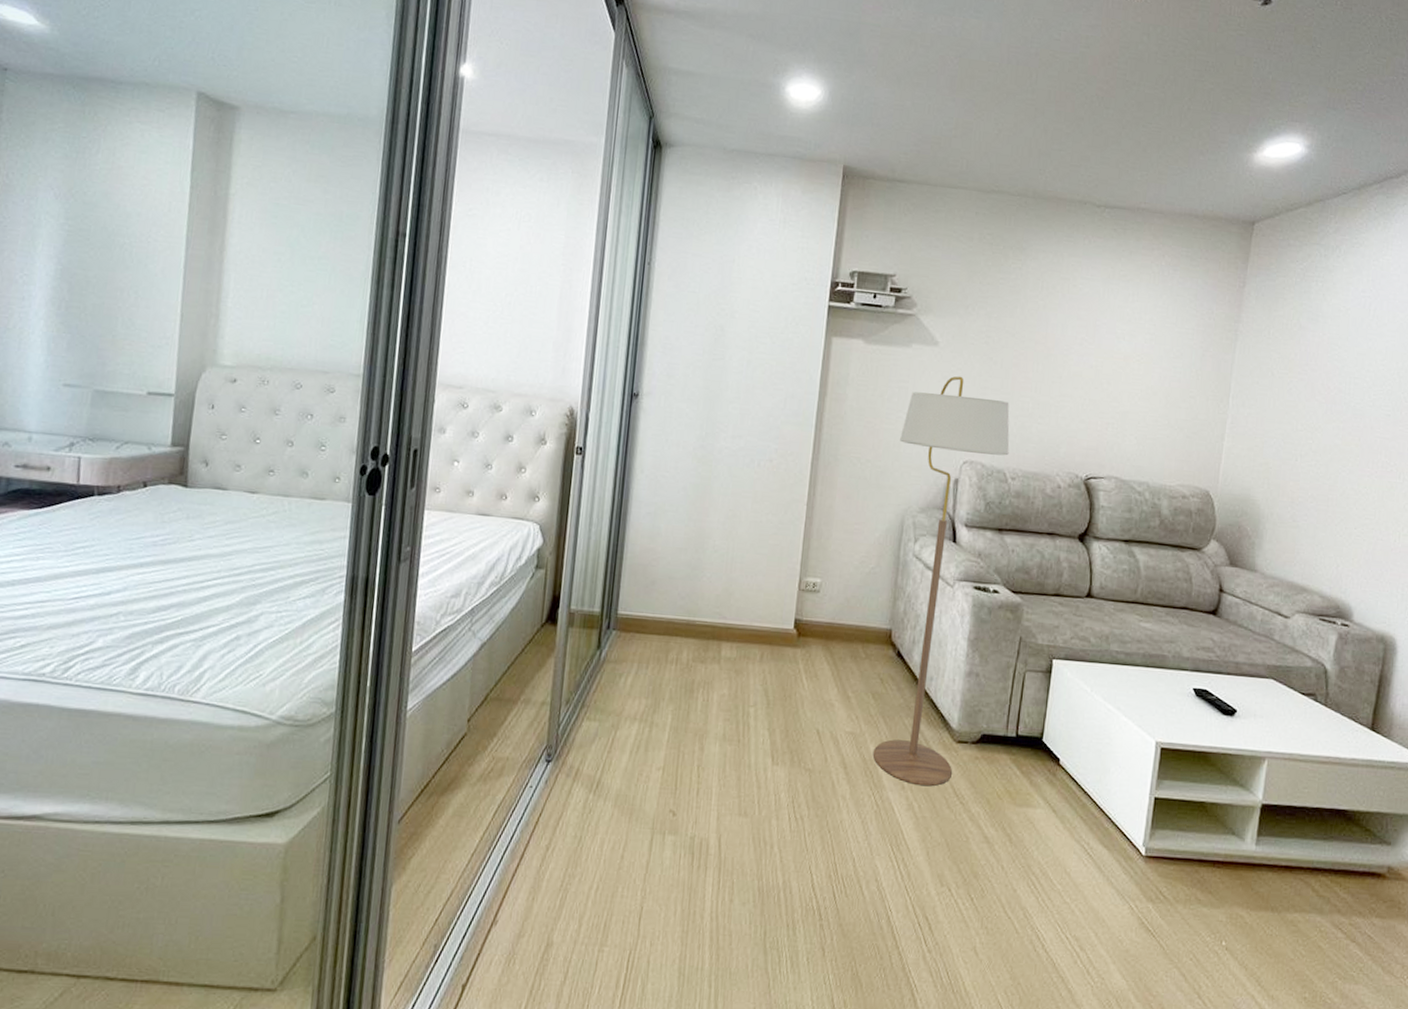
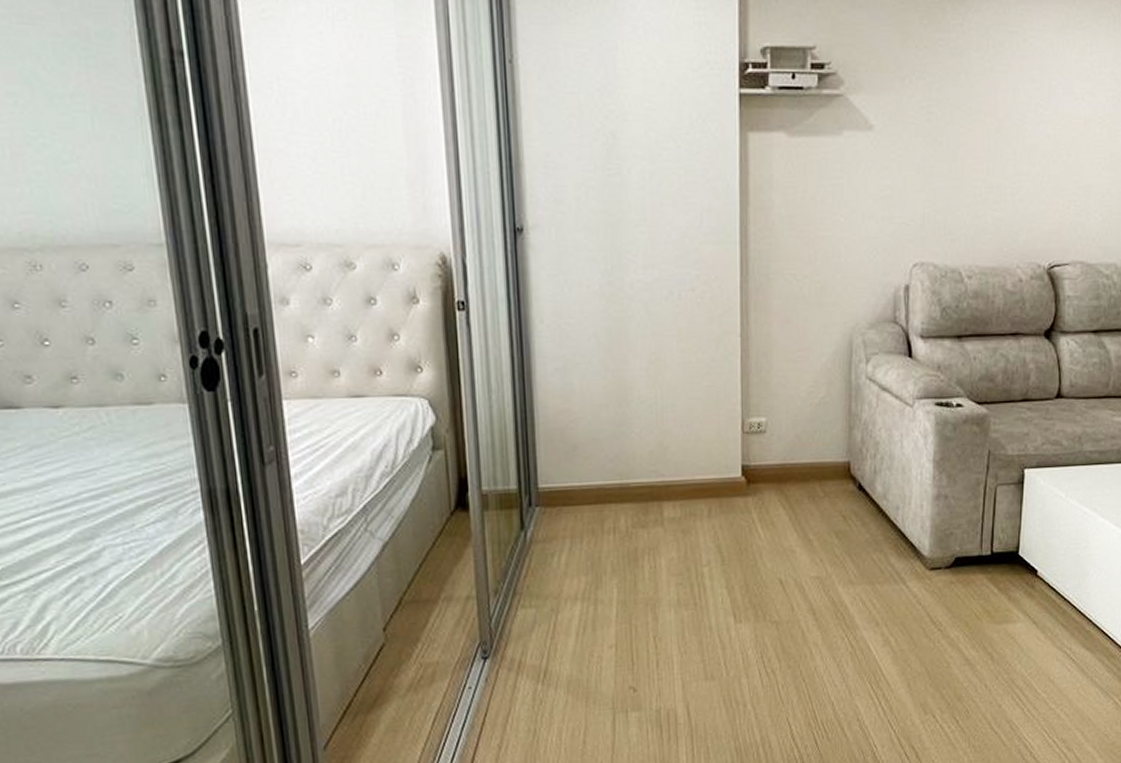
floor lamp: present [872,376,1010,787] -> none [839,164,963,620]

